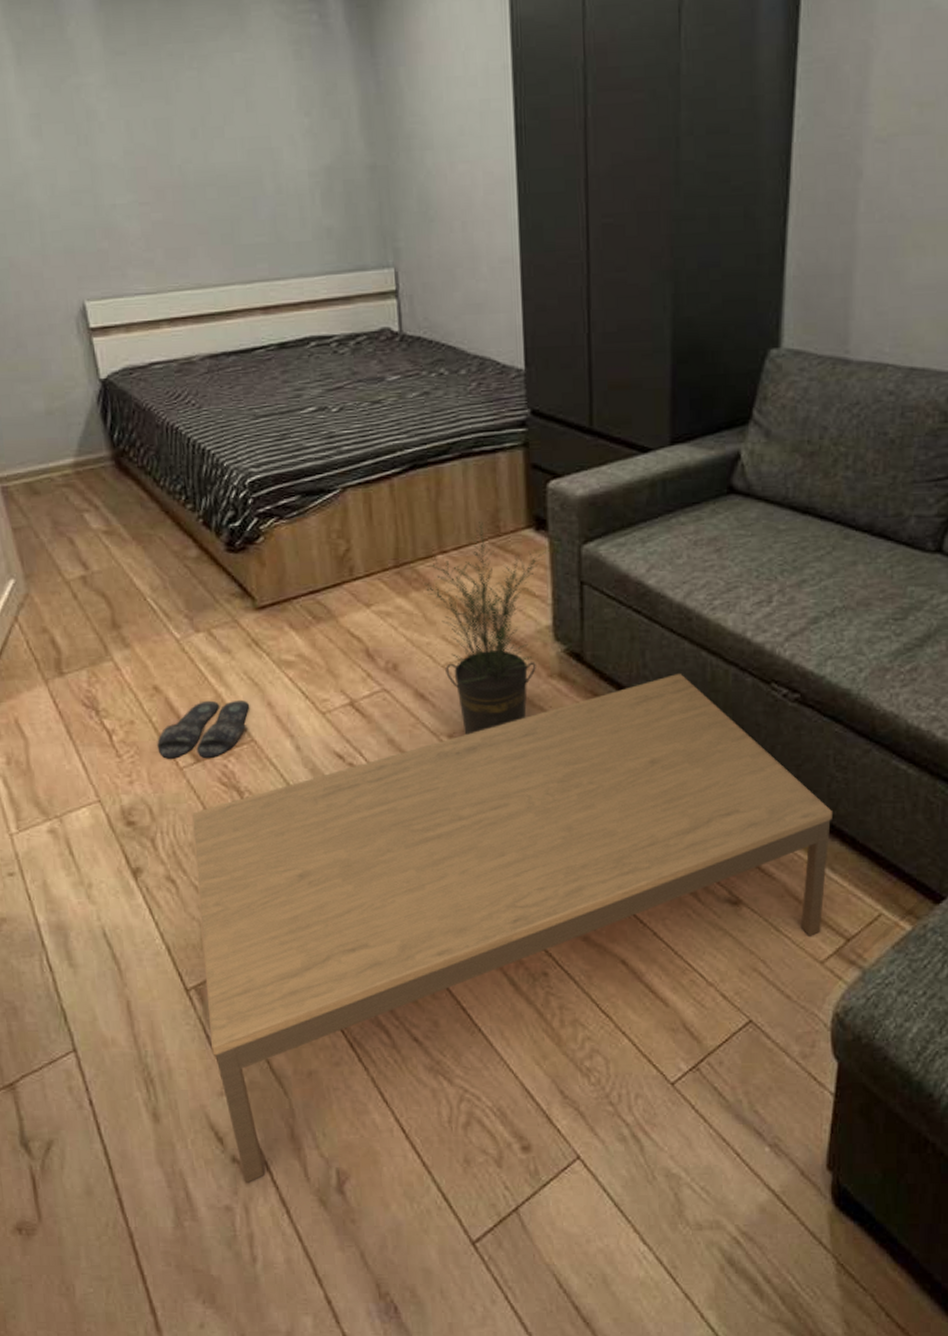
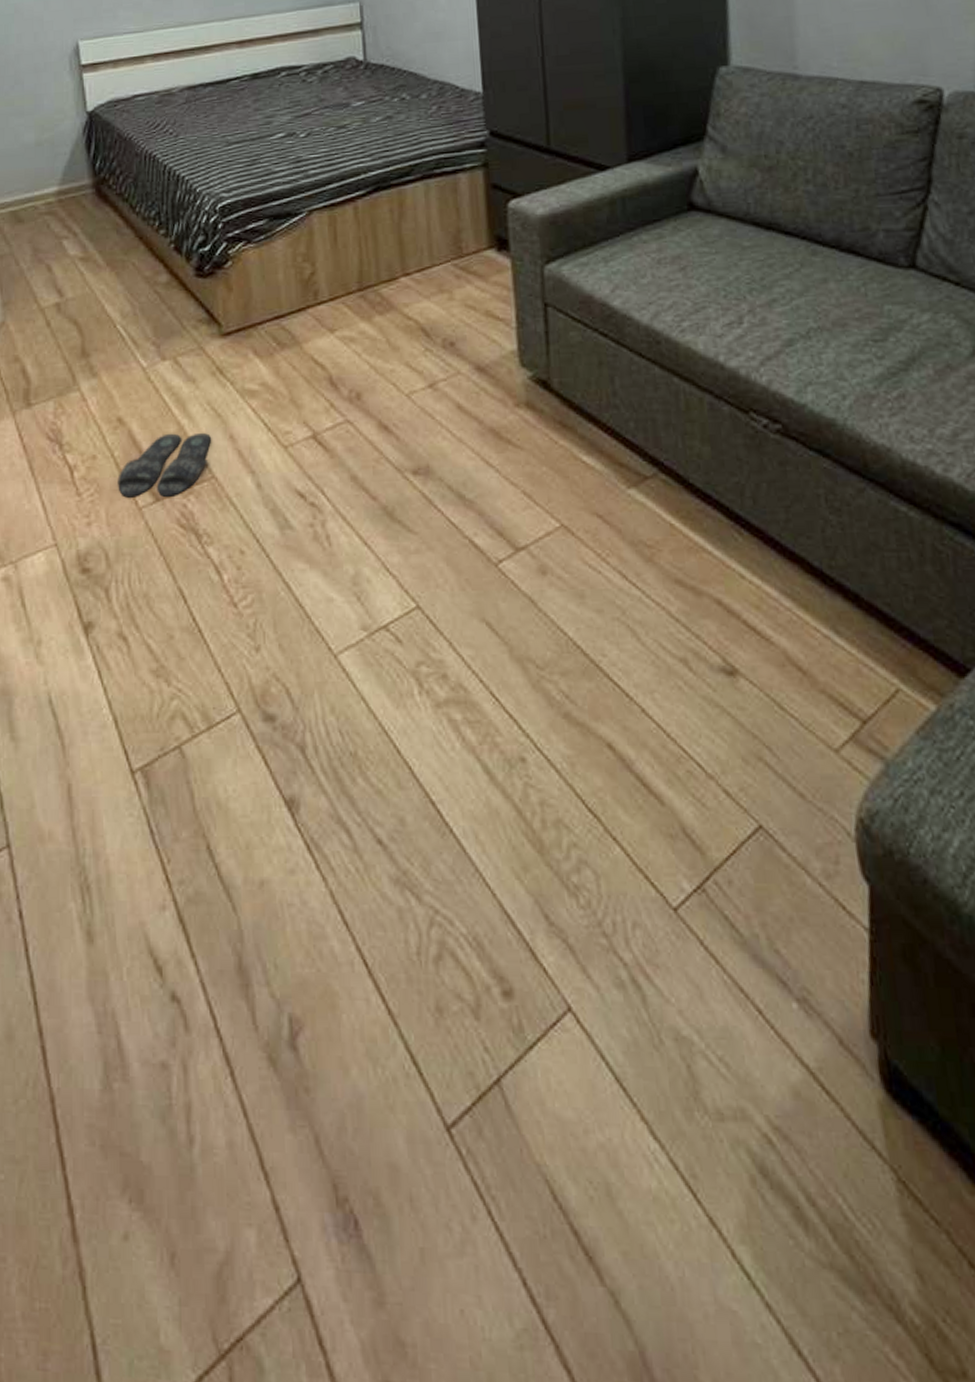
coffee table: present [191,672,832,1183] -> none [147,401,832,1030]
potted plant: present [420,522,550,735] -> none [383,243,512,471]

